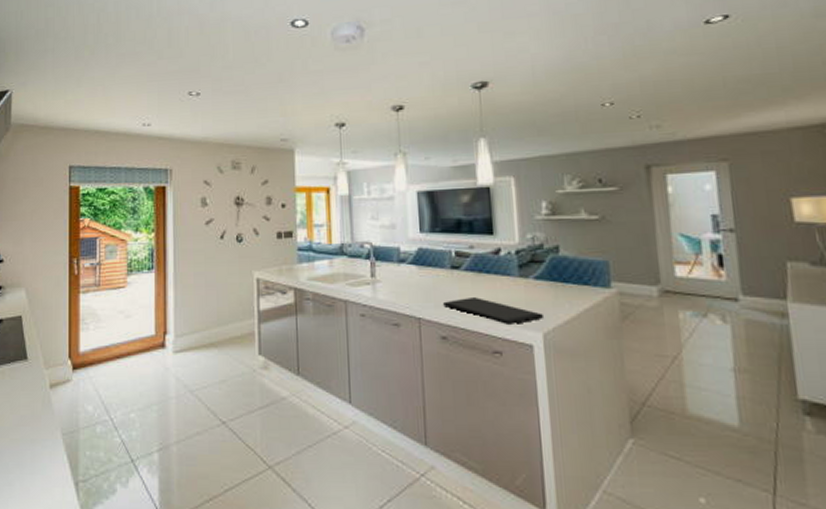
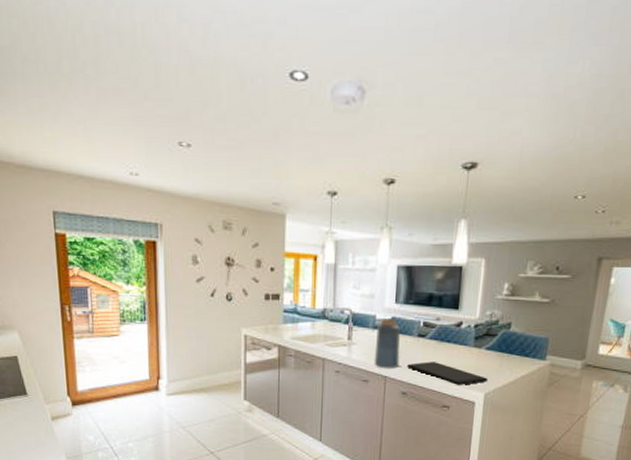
vase: none [403,250,434,310] -> present [374,319,402,370]

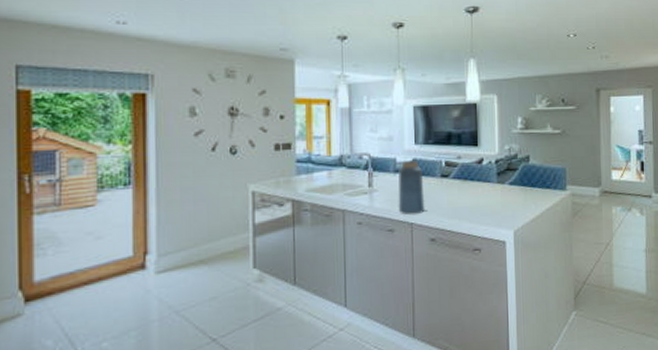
cutting board: present [407,362,489,386] -> none [433,202,516,226]

